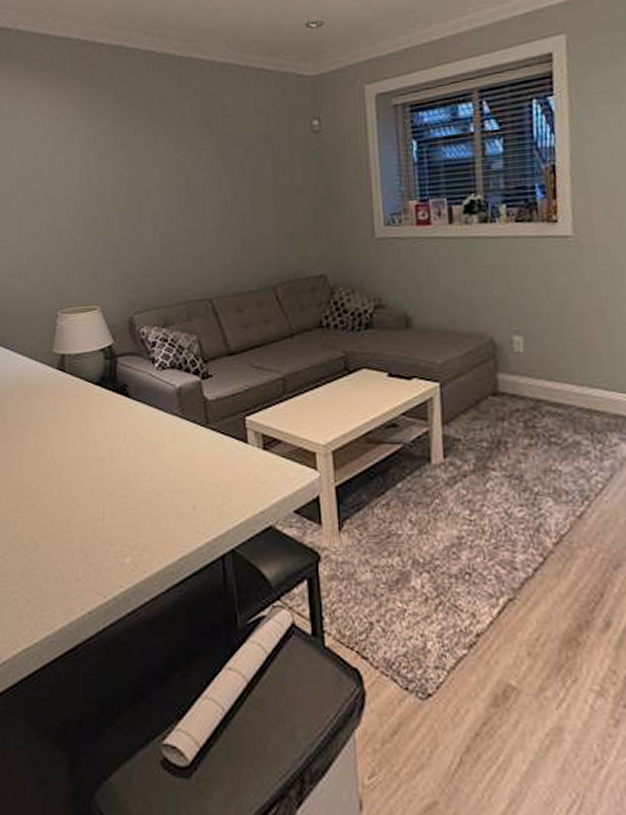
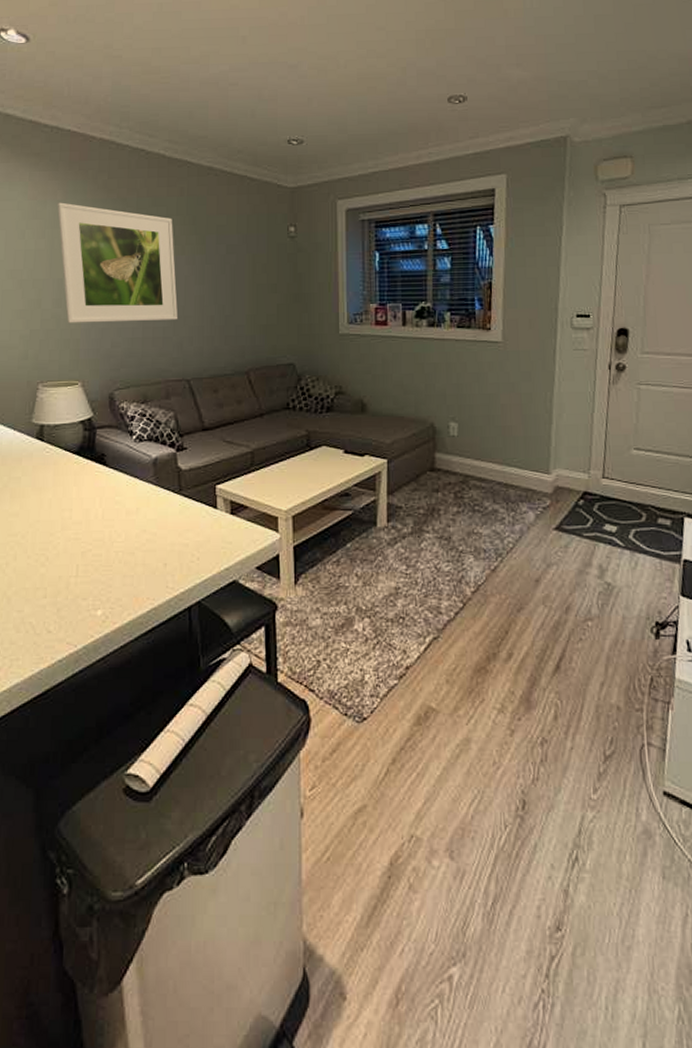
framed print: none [69,116,196,244] -> present [57,202,178,323]

